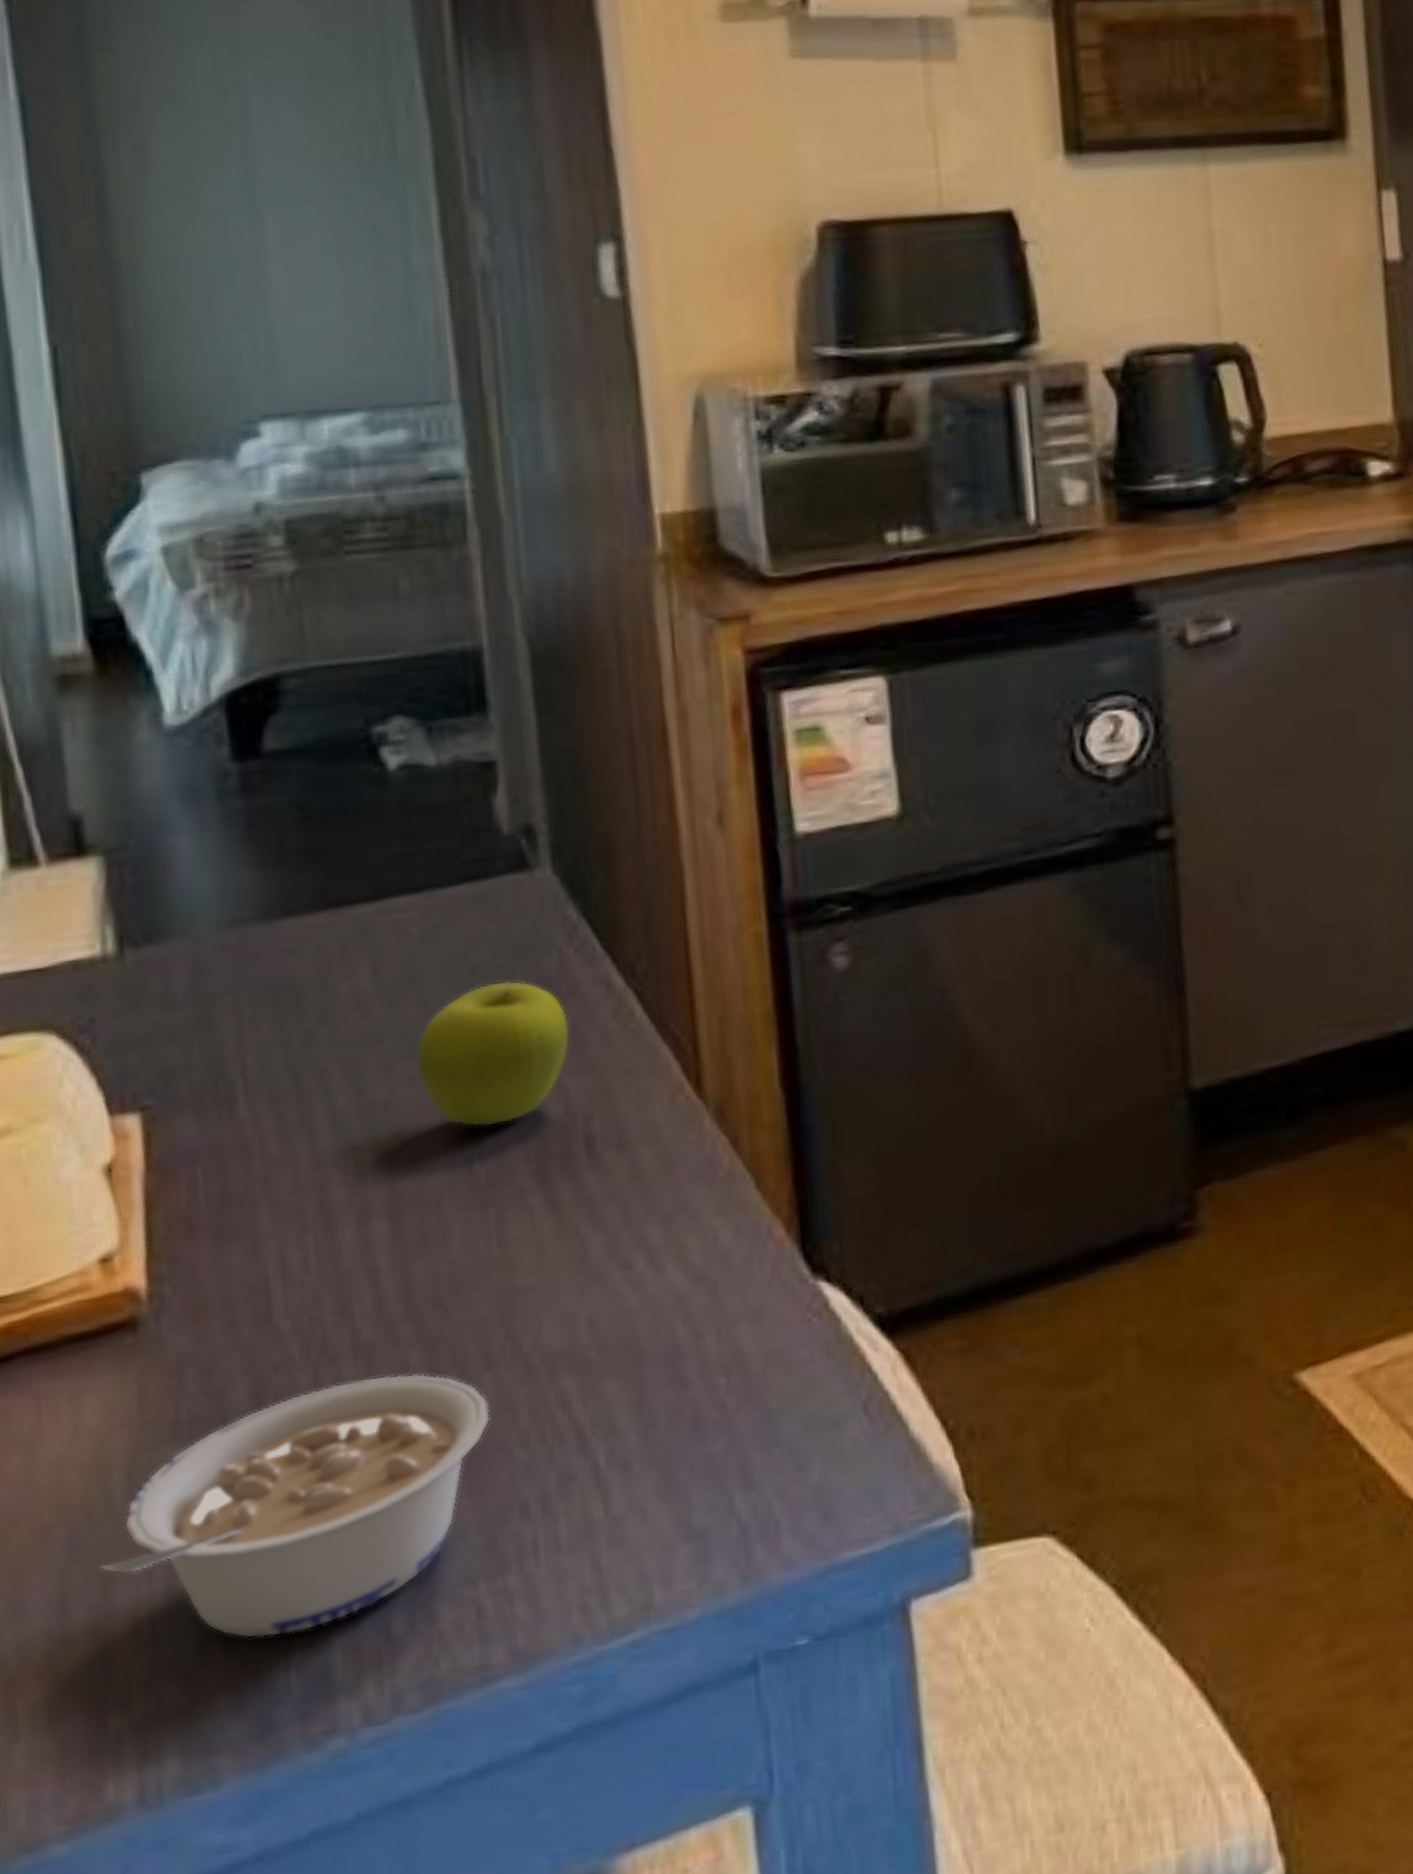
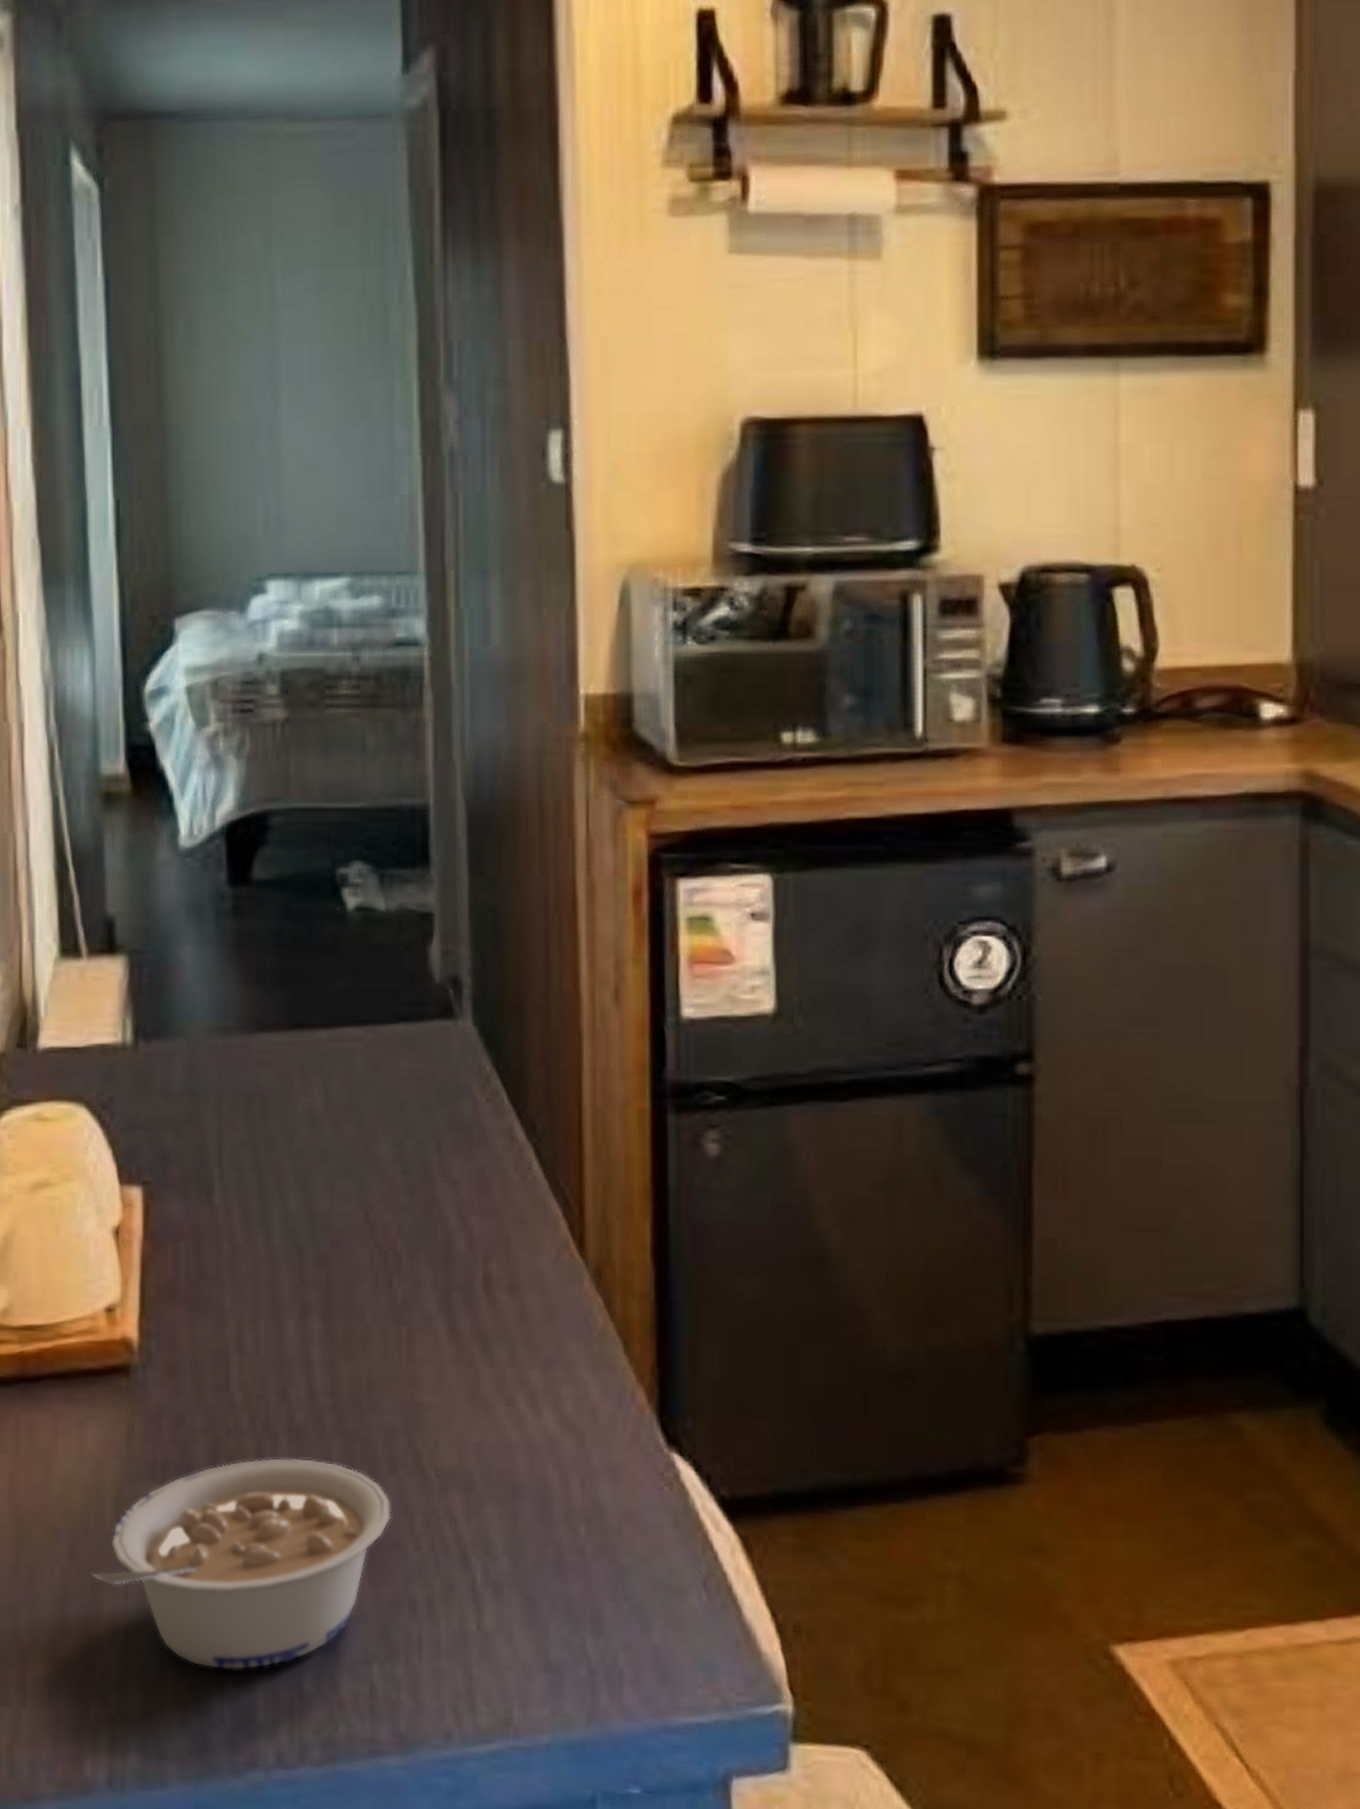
fruit: present [415,980,570,1127] -> none [352,1118,478,1251]

